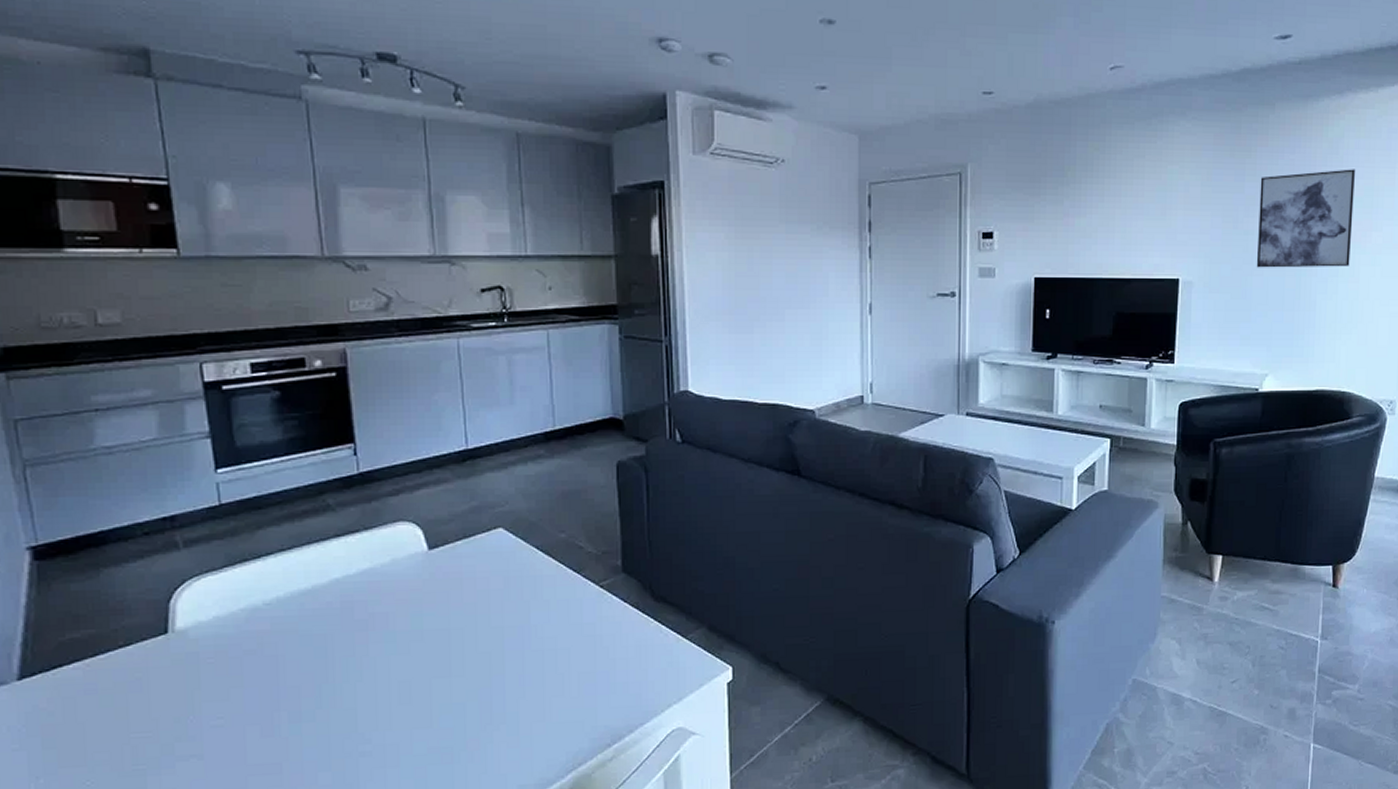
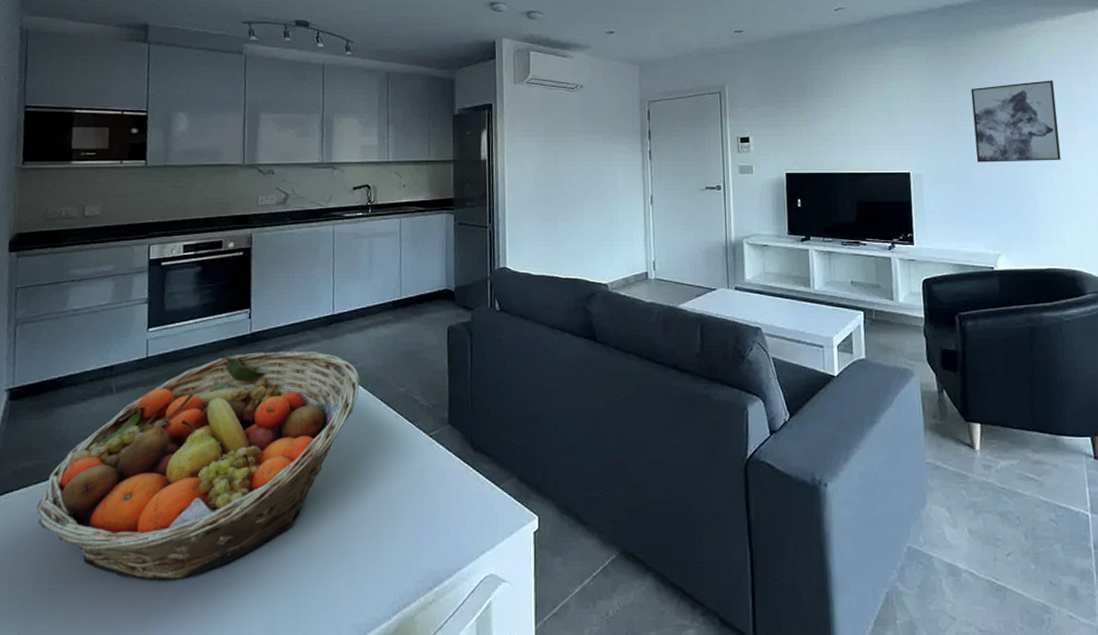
fruit basket: none [100,493,509,755] -> present [37,350,360,581]

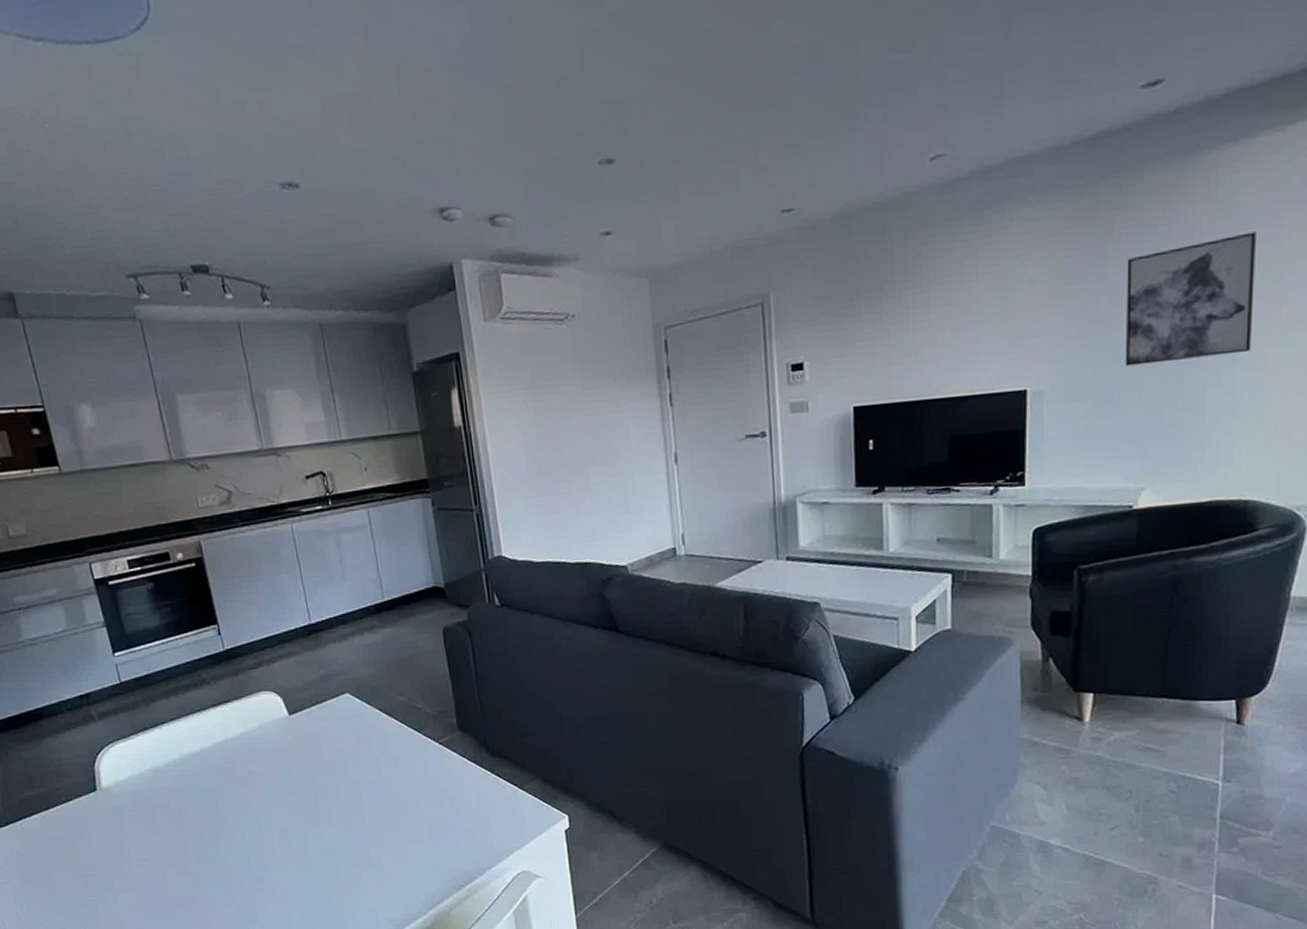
fruit basket: present [37,350,360,581] -> none [53,665,355,890]

